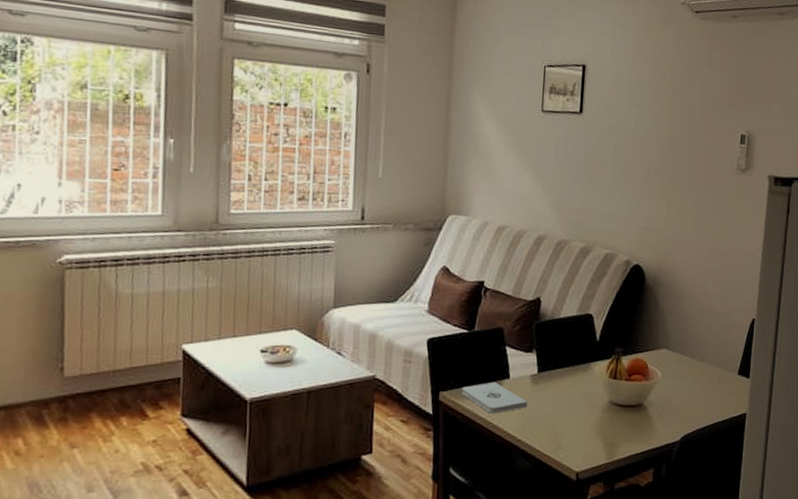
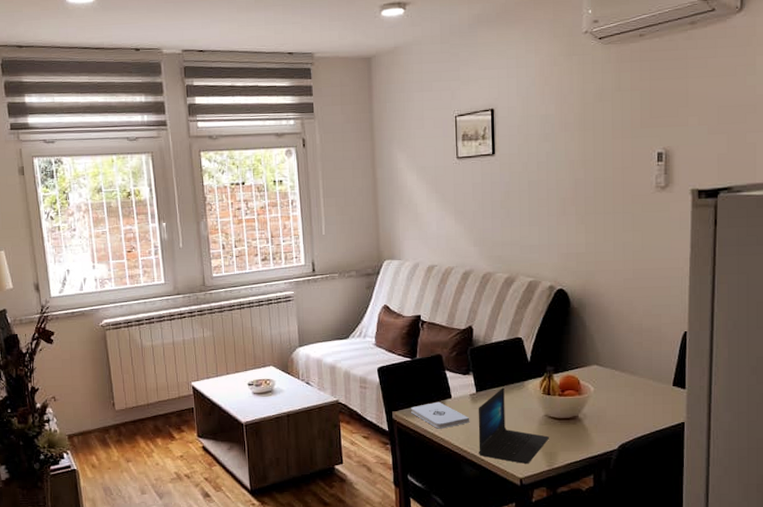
laptop: none [534,369,611,455] -> present [478,387,549,464]

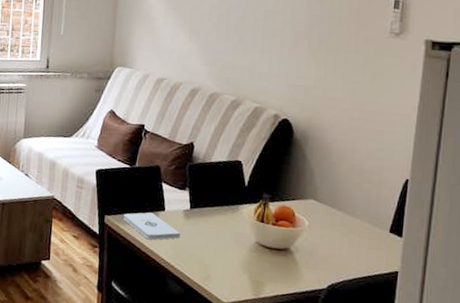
laptop: present [478,387,549,464] -> none [185,208,258,289]

